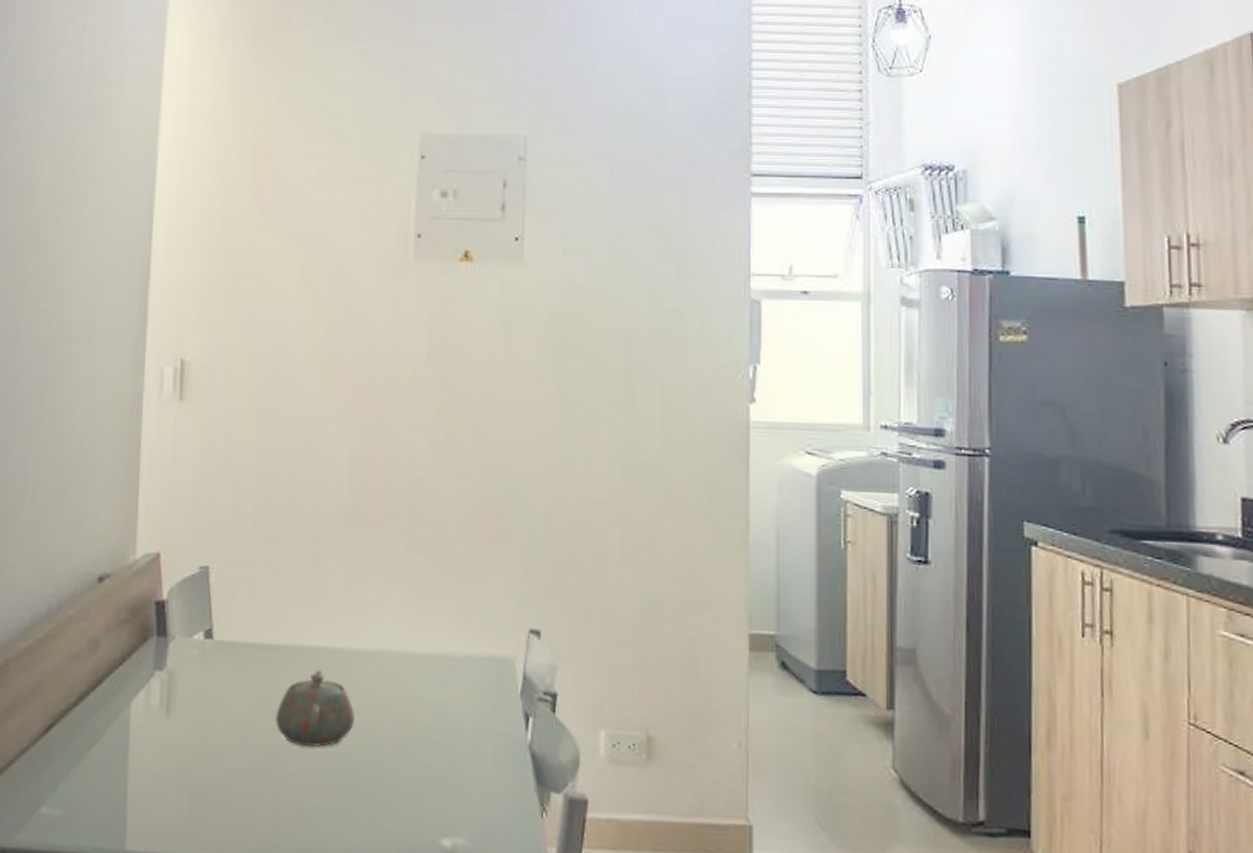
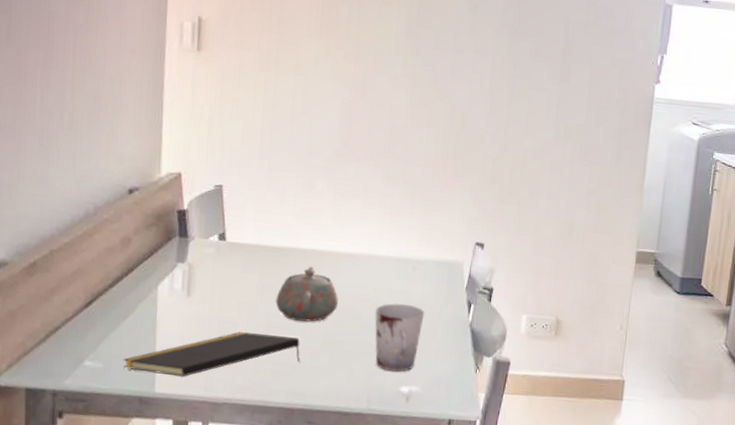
notepad: none [87,763,309,828] -> present [123,332,301,377]
cup: none [403,718,468,817] -> present [375,303,425,372]

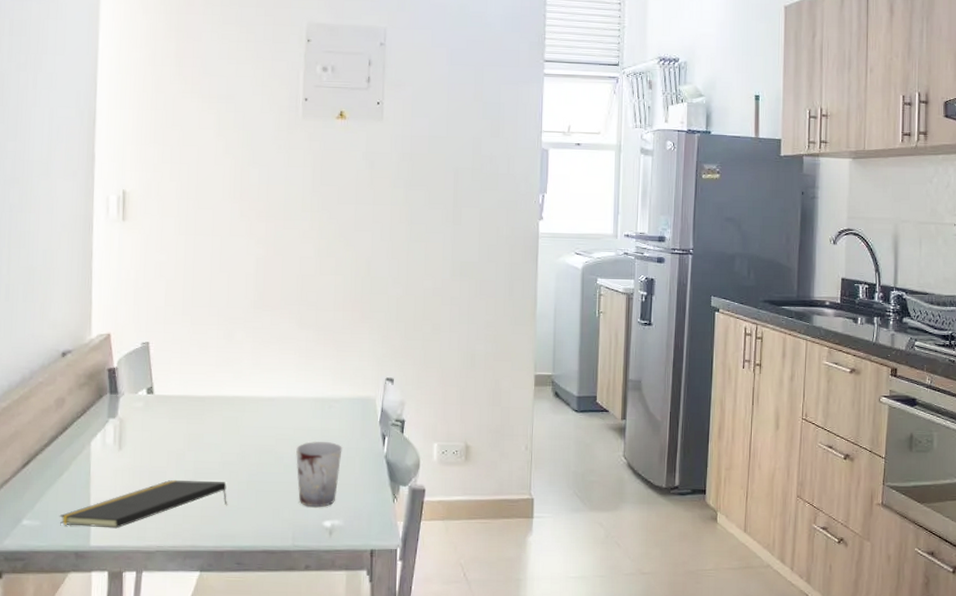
teapot: present [275,266,338,322] -> none [202,412,261,465]

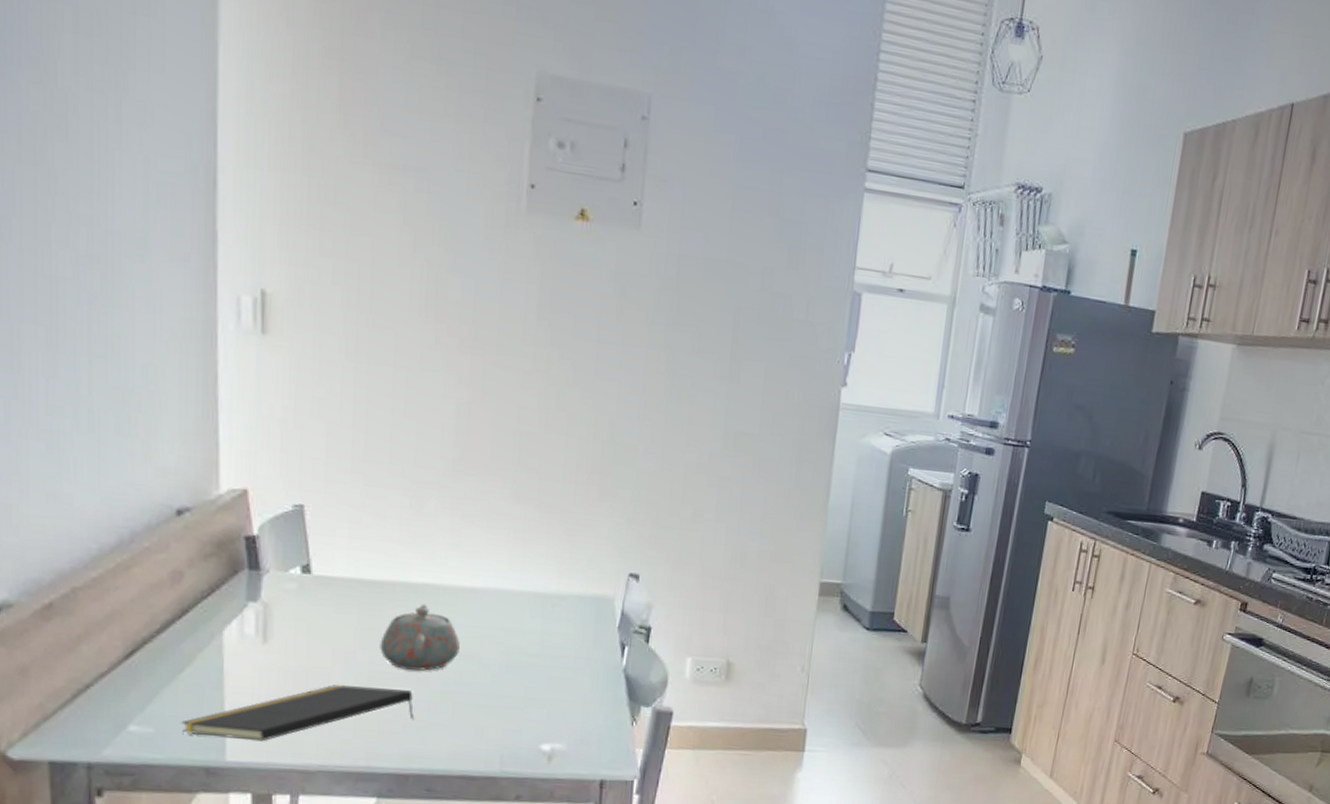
teapot: none [202,412,261,465] -> present [380,604,460,671]
cup: present [296,442,342,508] -> none [507,647,569,728]

